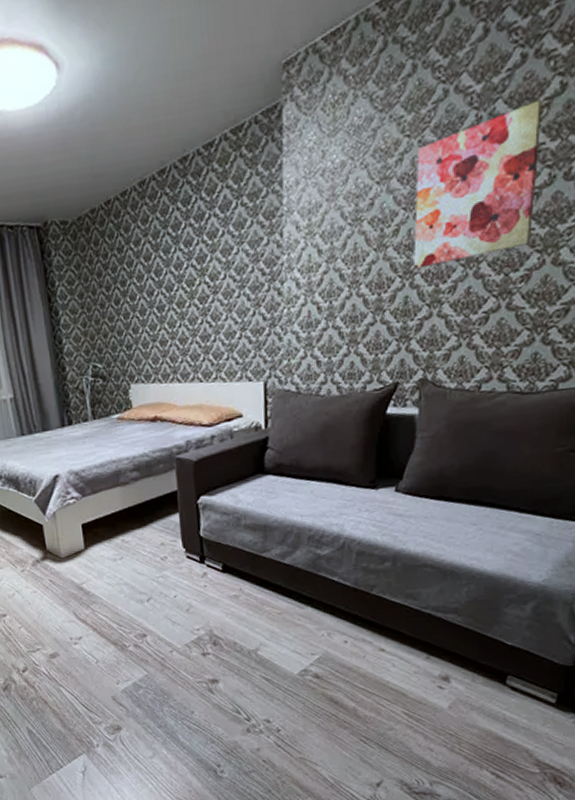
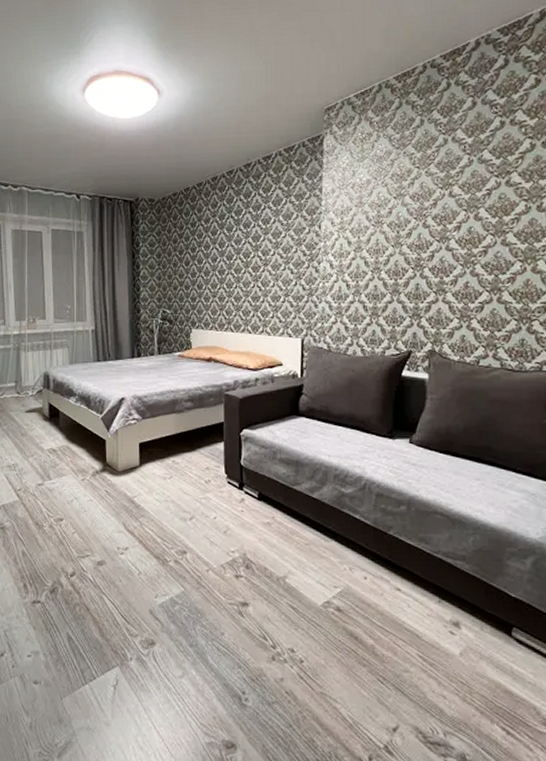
wall art: present [413,99,542,269] -> none [423,153,518,264]

